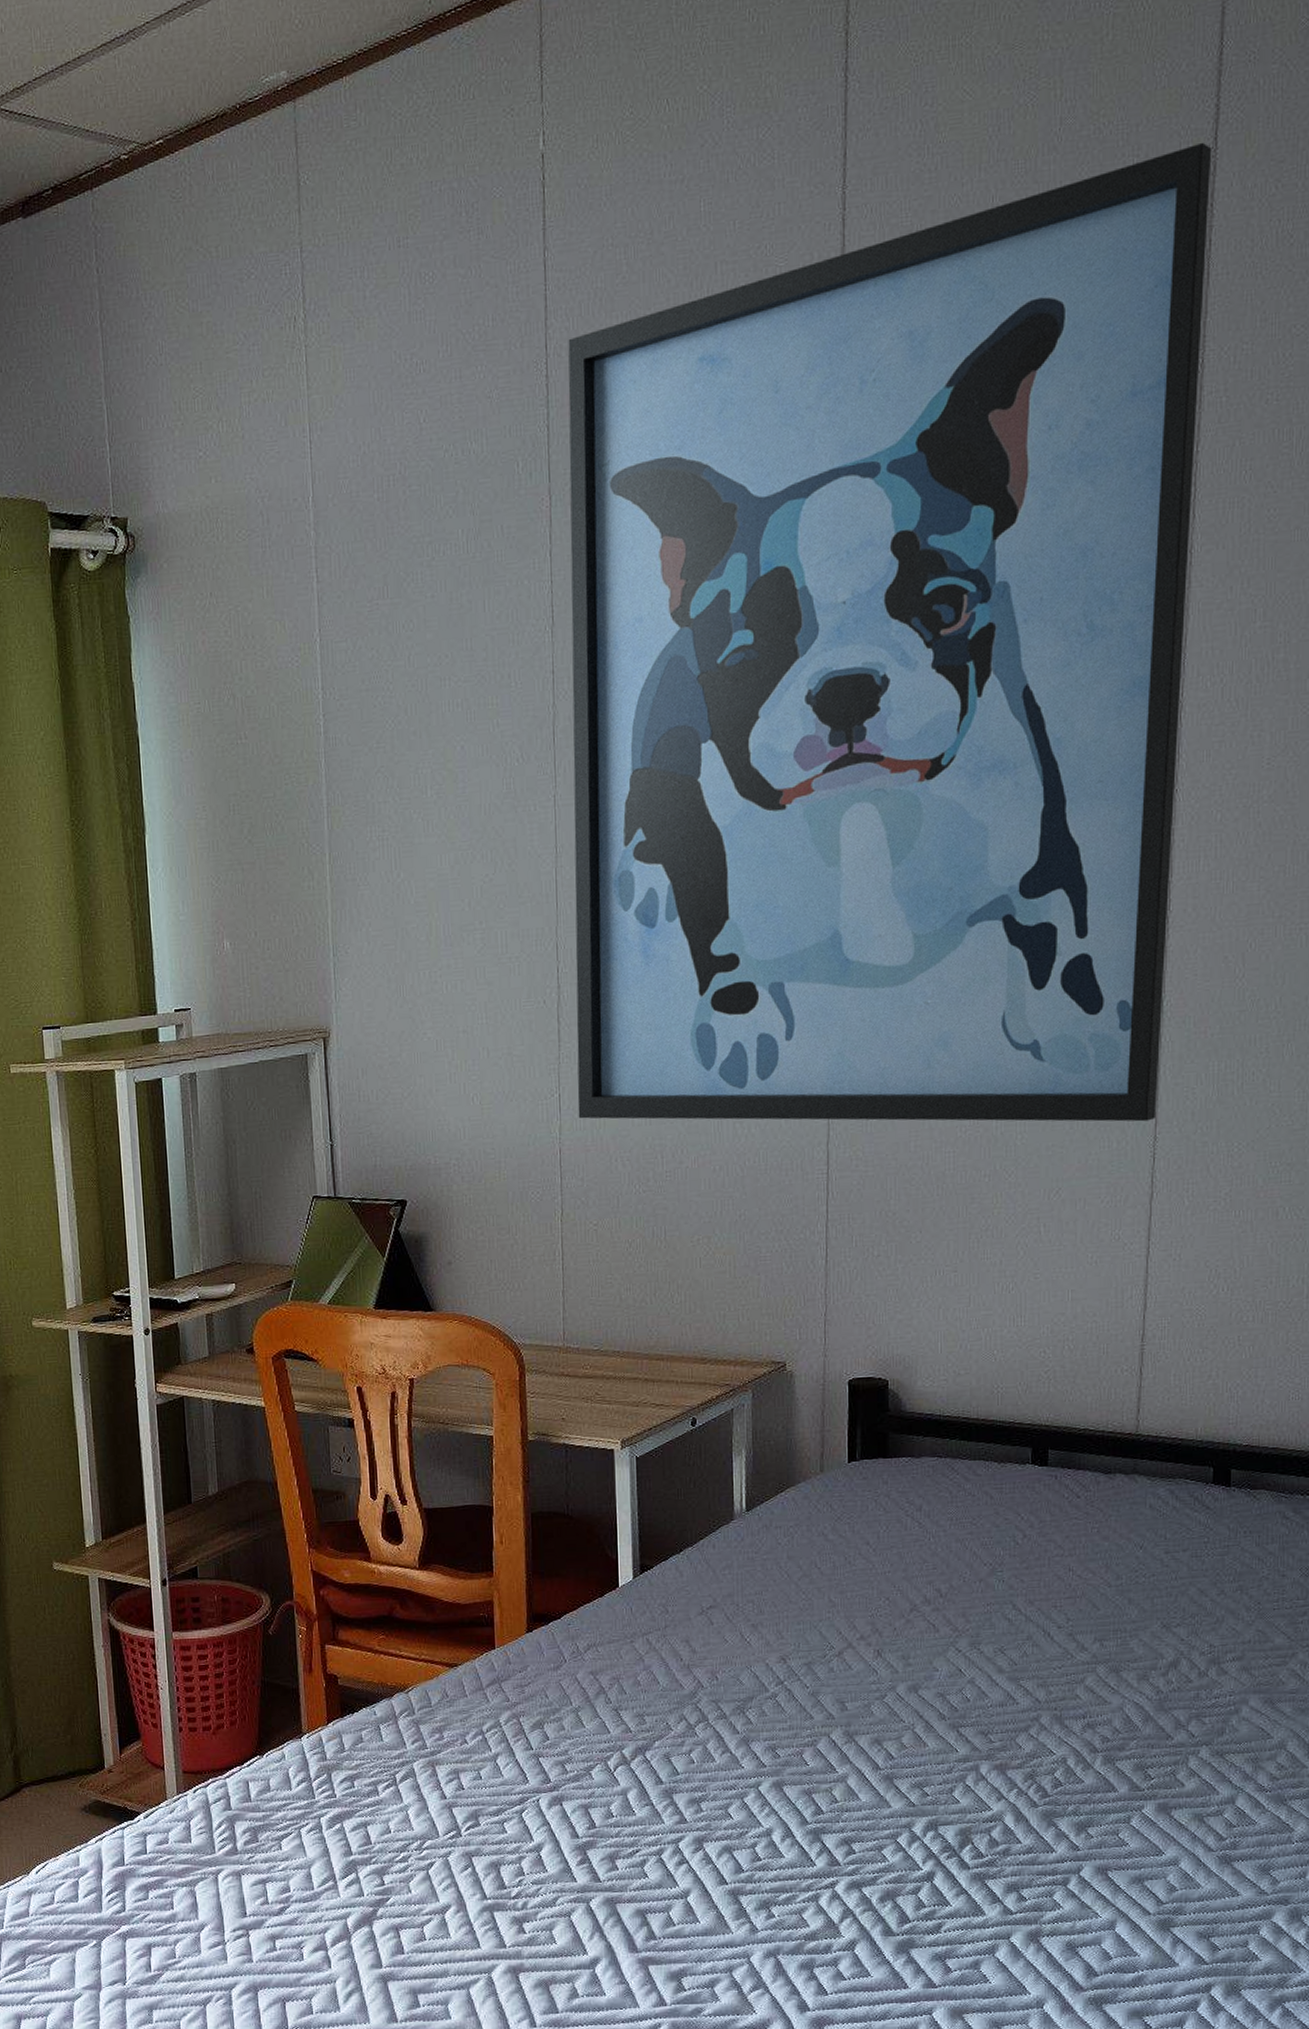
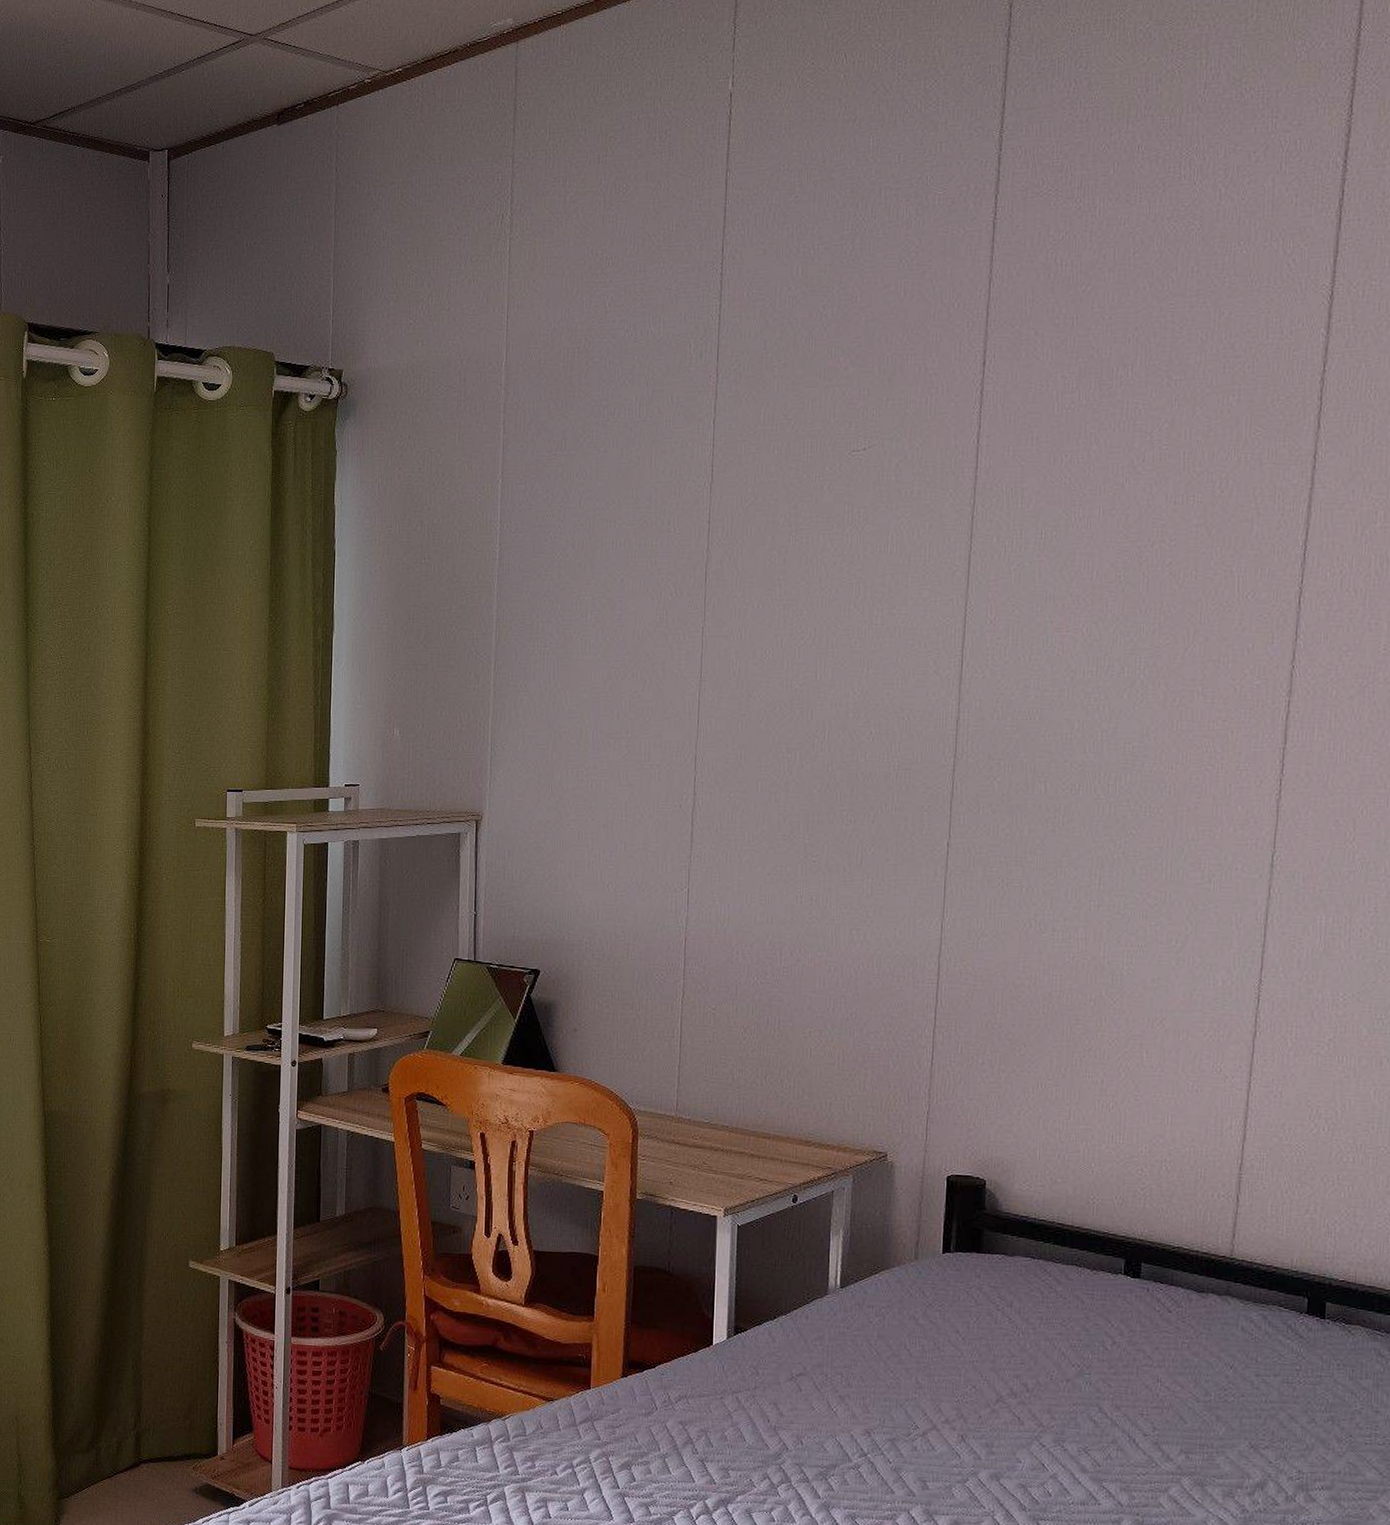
wall art: present [568,142,1212,1122] -> none [704,108,1348,965]

